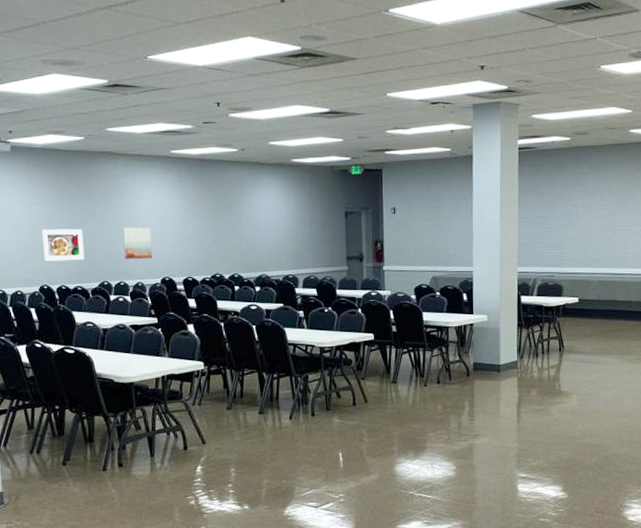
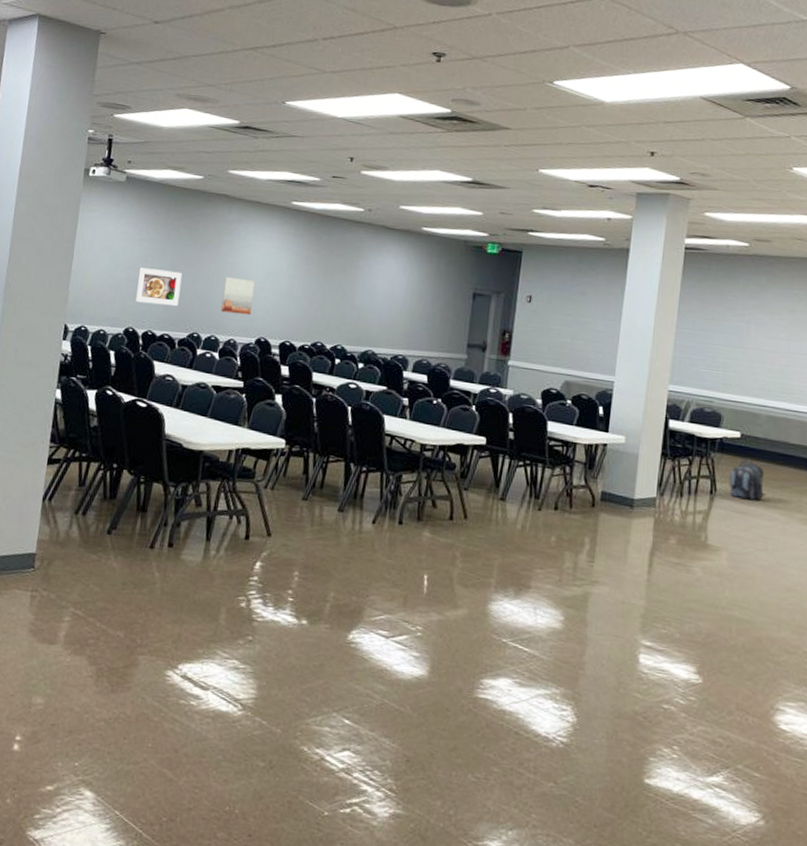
backpack: none [573,318,603,351] -> present [729,459,766,501]

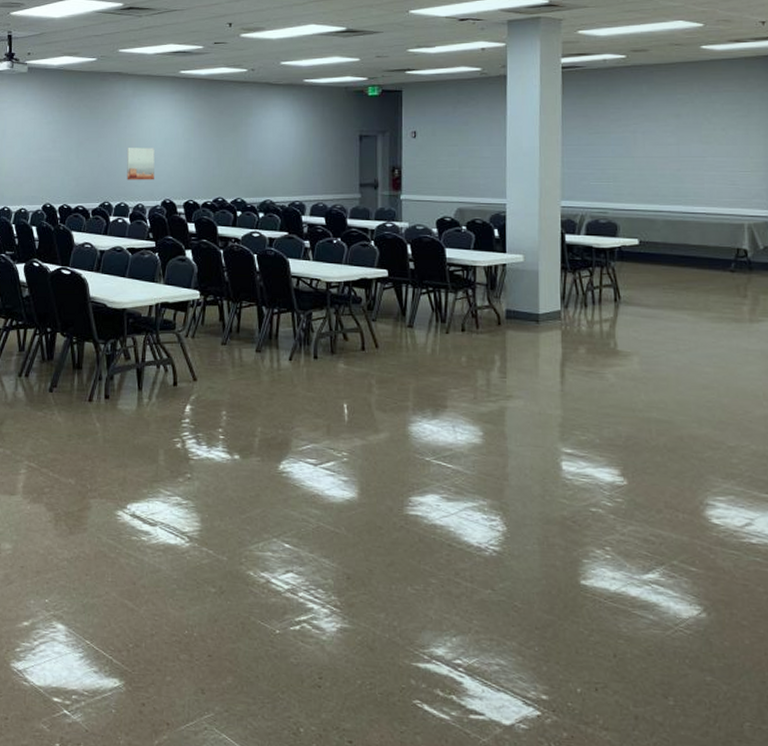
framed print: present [135,267,183,307] -> none [49,148,89,180]
backpack: present [729,459,766,501] -> none [632,264,672,304]

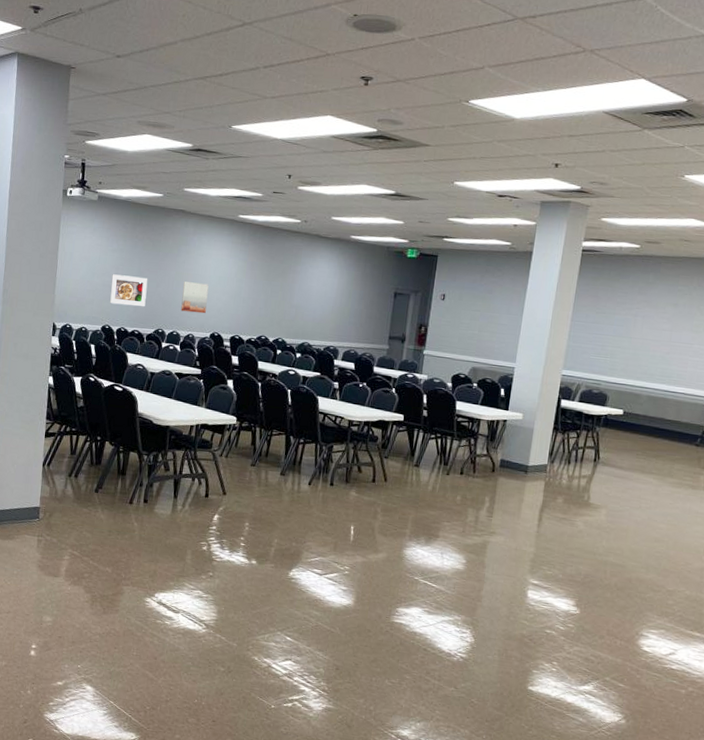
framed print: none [49,148,89,180] -> present [110,274,148,307]

